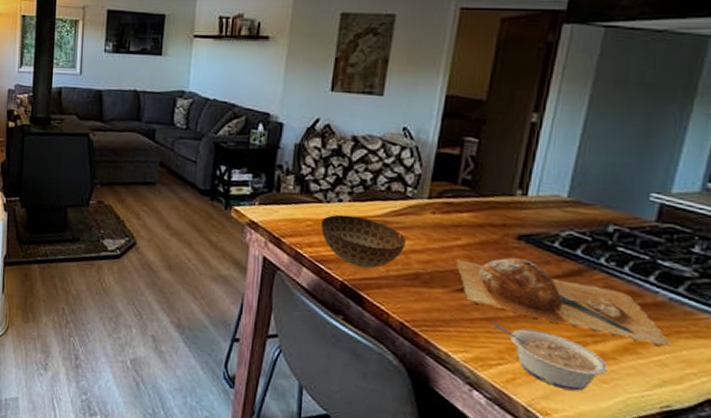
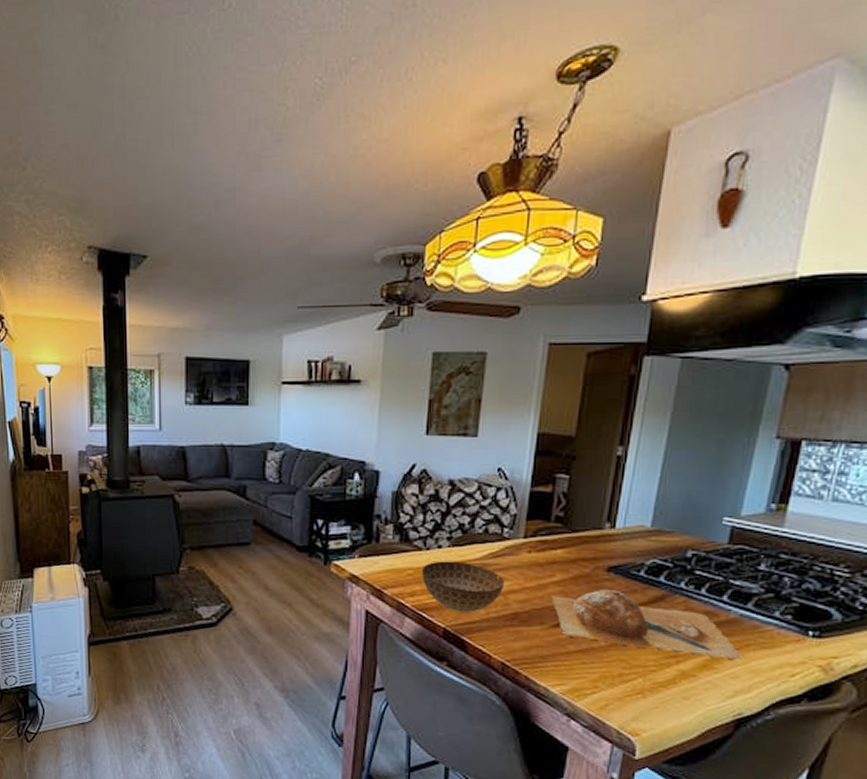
legume: present [493,323,609,391] -> none [587,654,690,710]

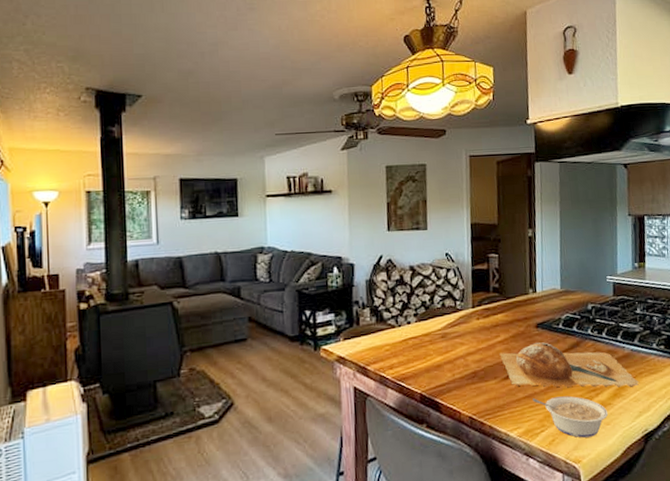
bowl: present [422,561,504,612] -> none [397,333,463,378]
legume: none [587,654,690,710] -> present [532,395,609,438]

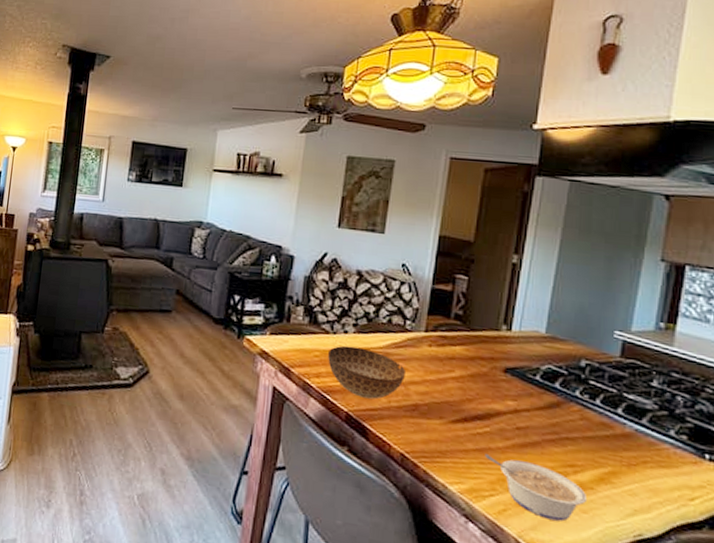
bowl: none [397,333,463,378] -> present [328,345,405,399]
chopping board: present [499,342,640,388] -> none [450,389,641,477]

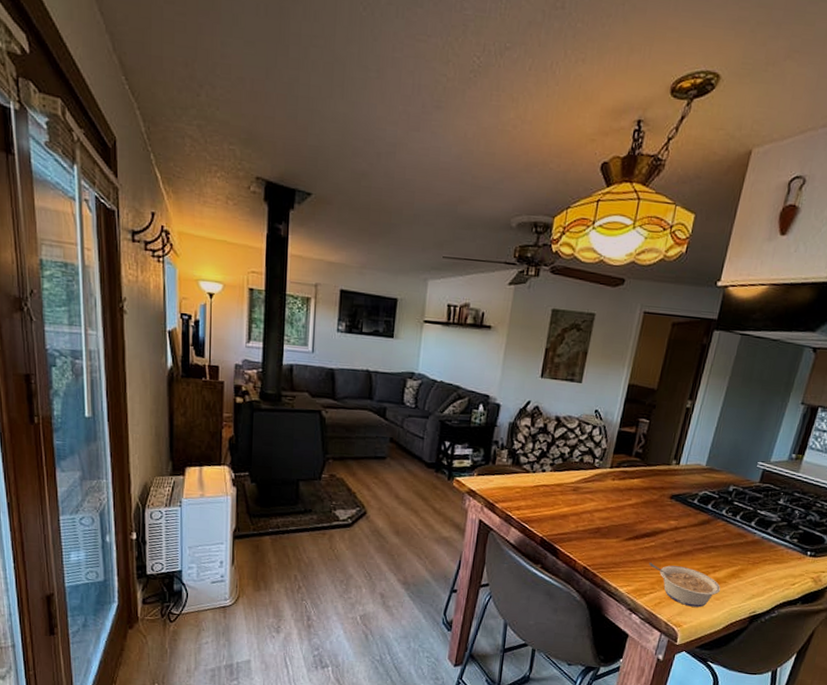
bowl: present [328,345,405,399] -> none [527,482,592,526]

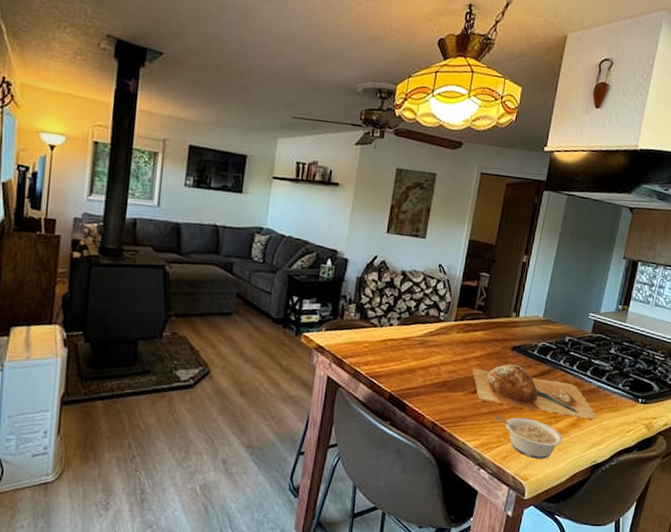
chopping board: none [627,512,761,572] -> present [472,364,599,420]

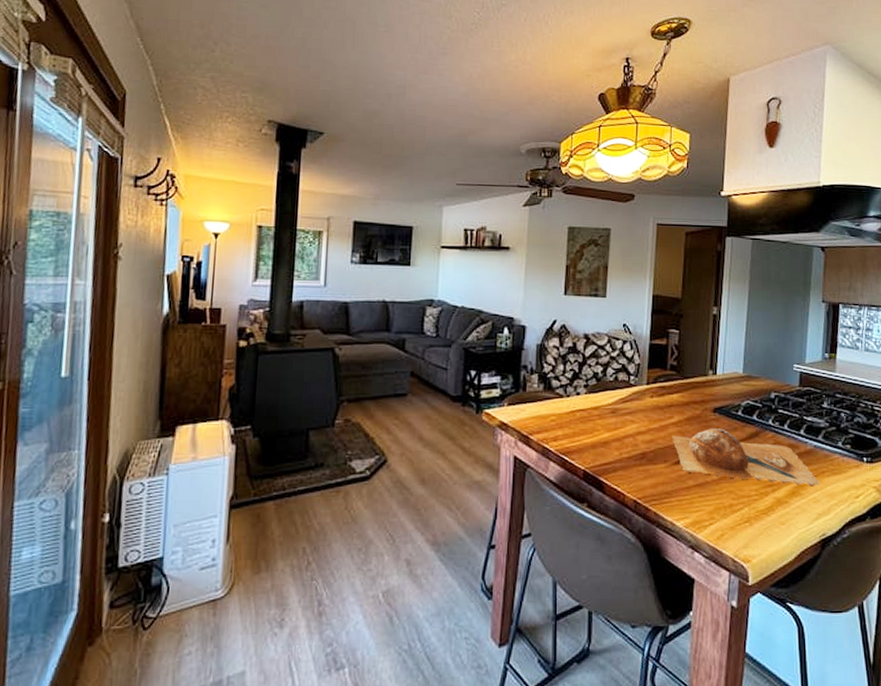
legume: present [495,415,563,459] -> none [703,488,784,536]

